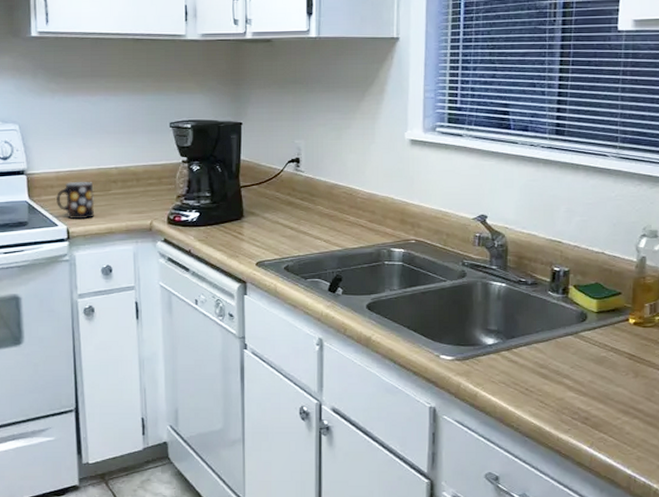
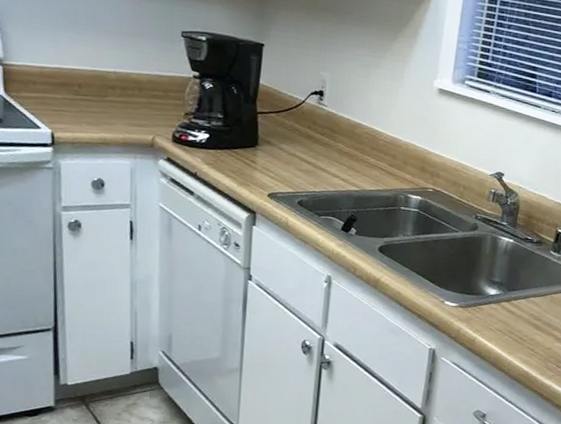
mug: present [55,181,95,219] -> none [38,80,87,125]

